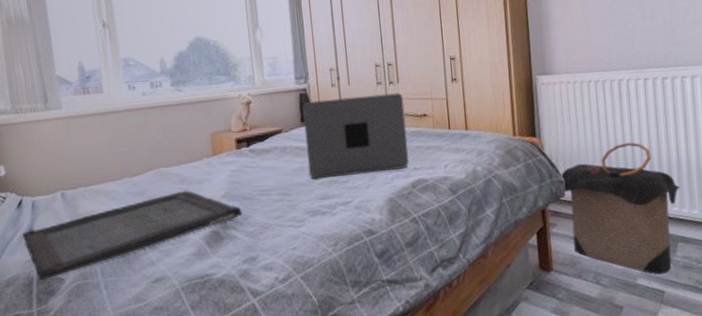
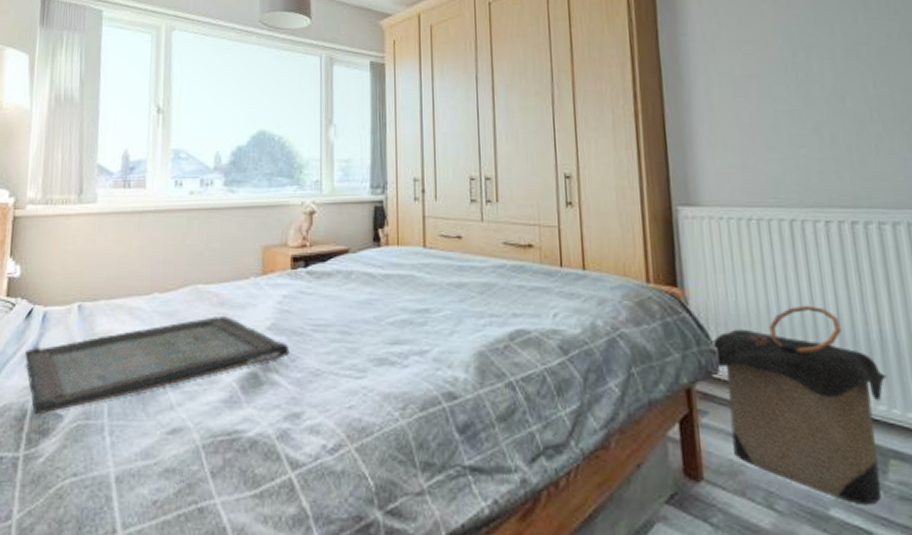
laptop: present [302,92,409,180] -> none [376,214,507,317]

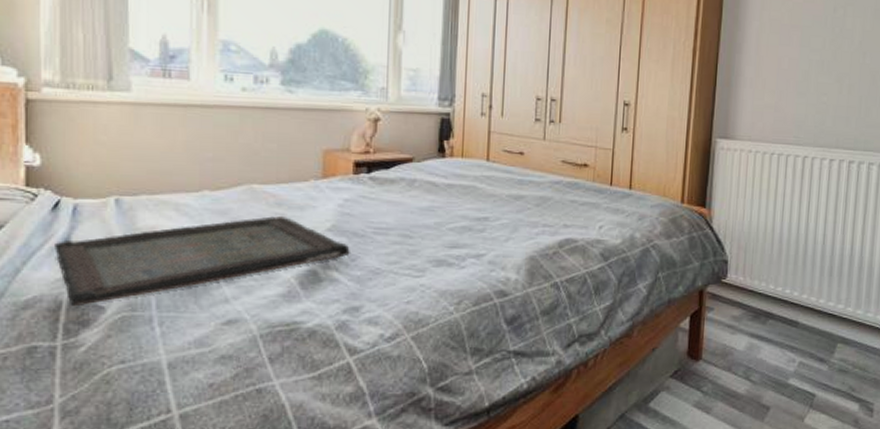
laundry hamper: present [711,305,887,505] -> none [725,226,849,376]

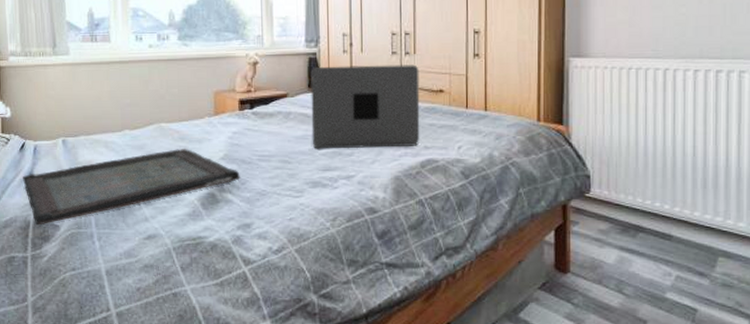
laptop: none [439,129,564,224] -> present [310,64,420,149]

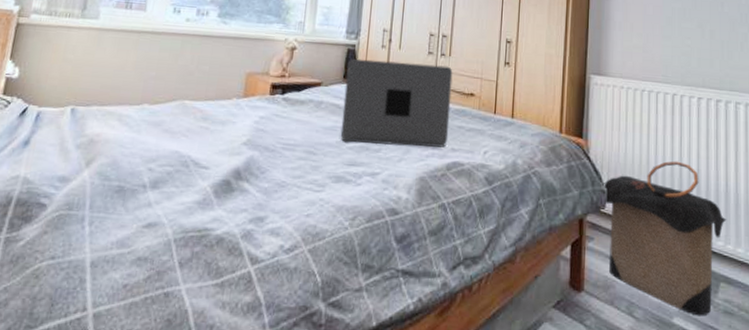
serving tray: present [23,149,240,226] -> none [15,129,261,203]
laundry hamper: none [586,139,727,290] -> present [602,161,727,316]

